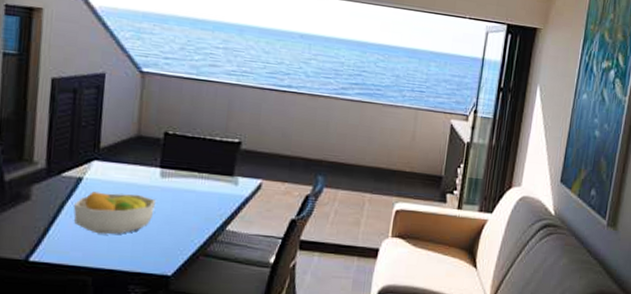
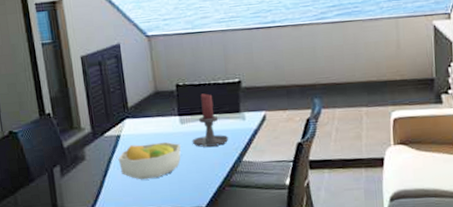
candle holder: none [170,148,215,209] -> present [192,93,229,147]

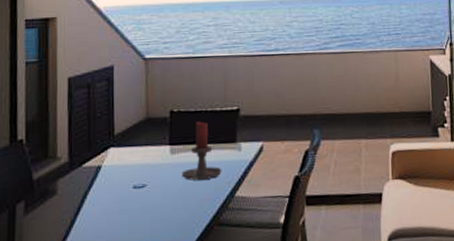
fruit bowl: present [117,141,181,180] -> none [95,173,169,218]

